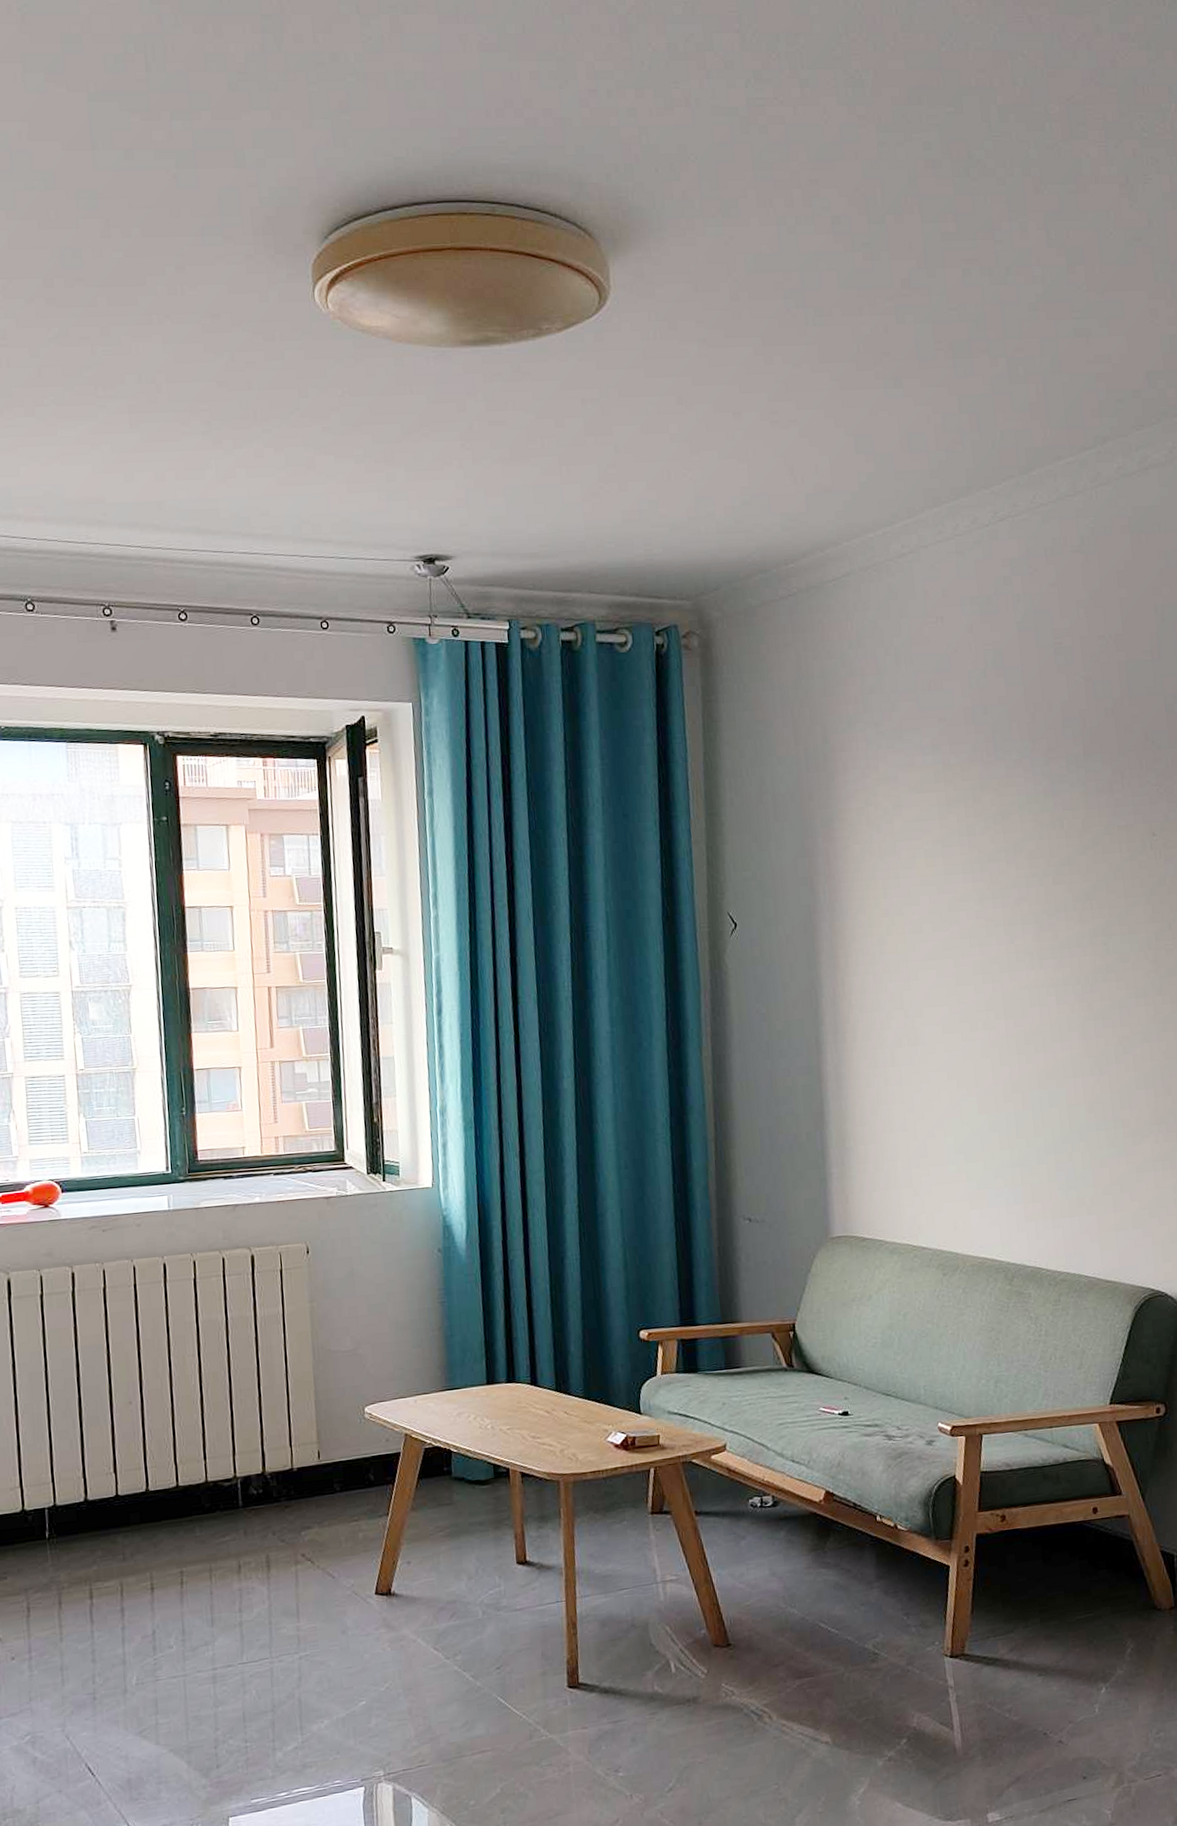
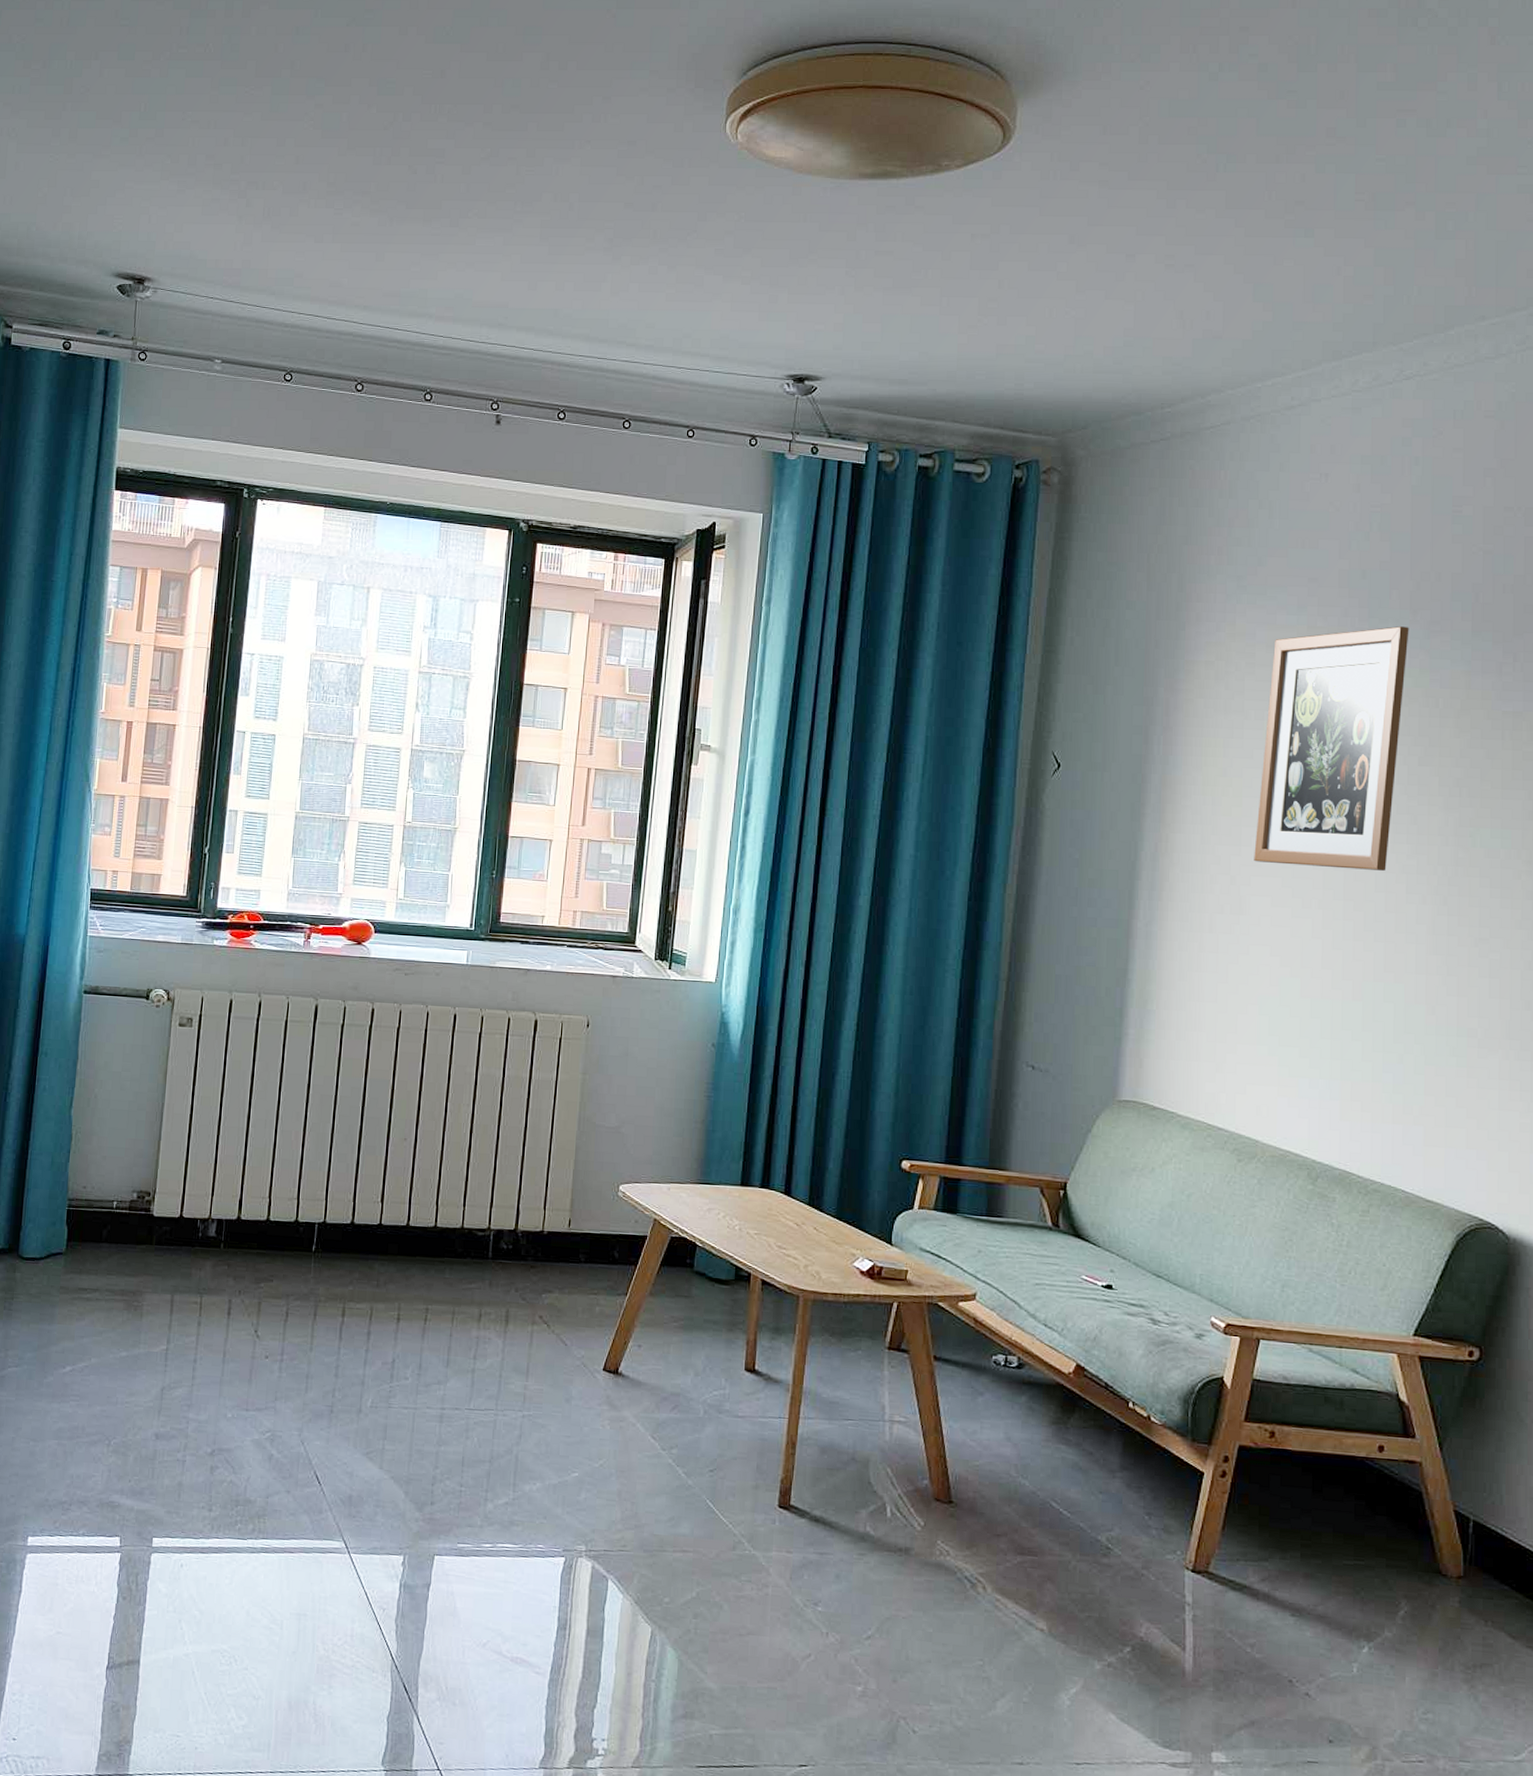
wall art: none [915,756,1038,994] -> present [1254,626,1409,871]

